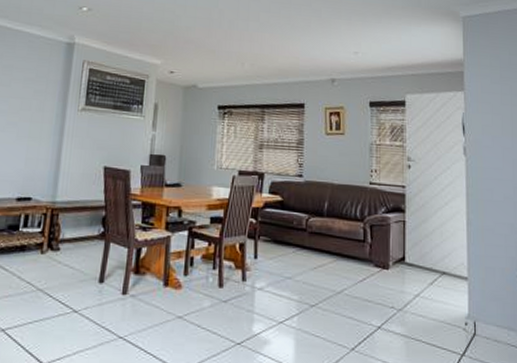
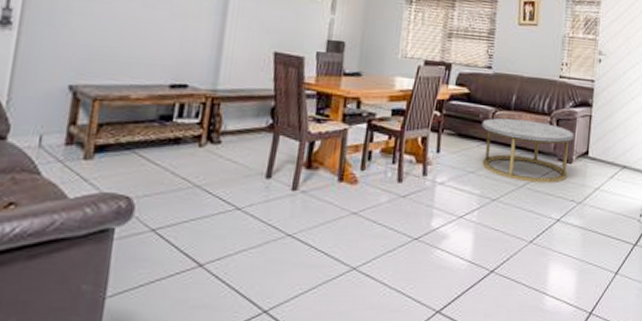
coffee table: none [296,225,389,290] -> present [481,118,574,183]

